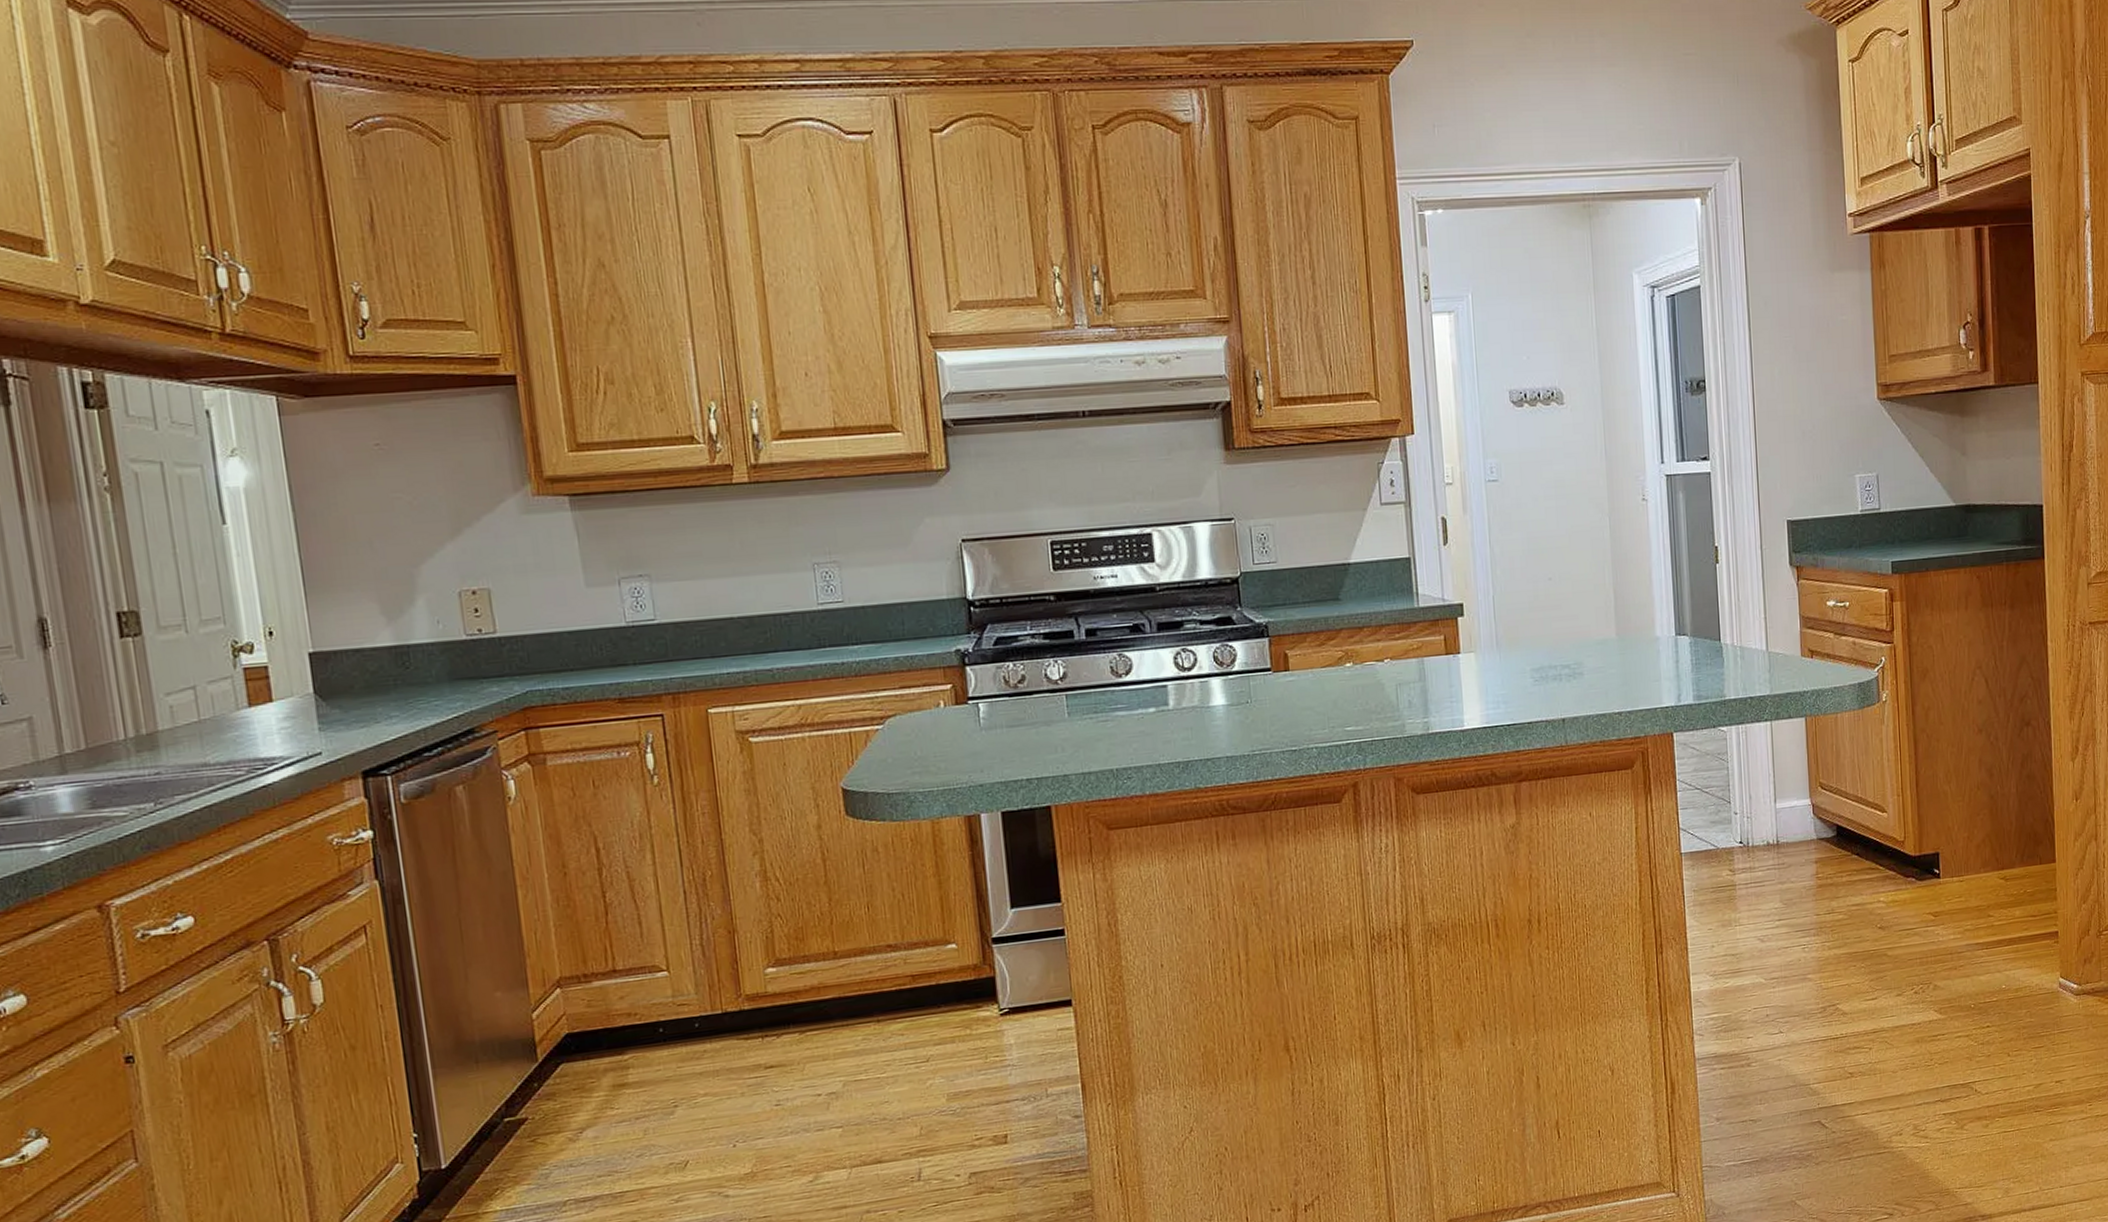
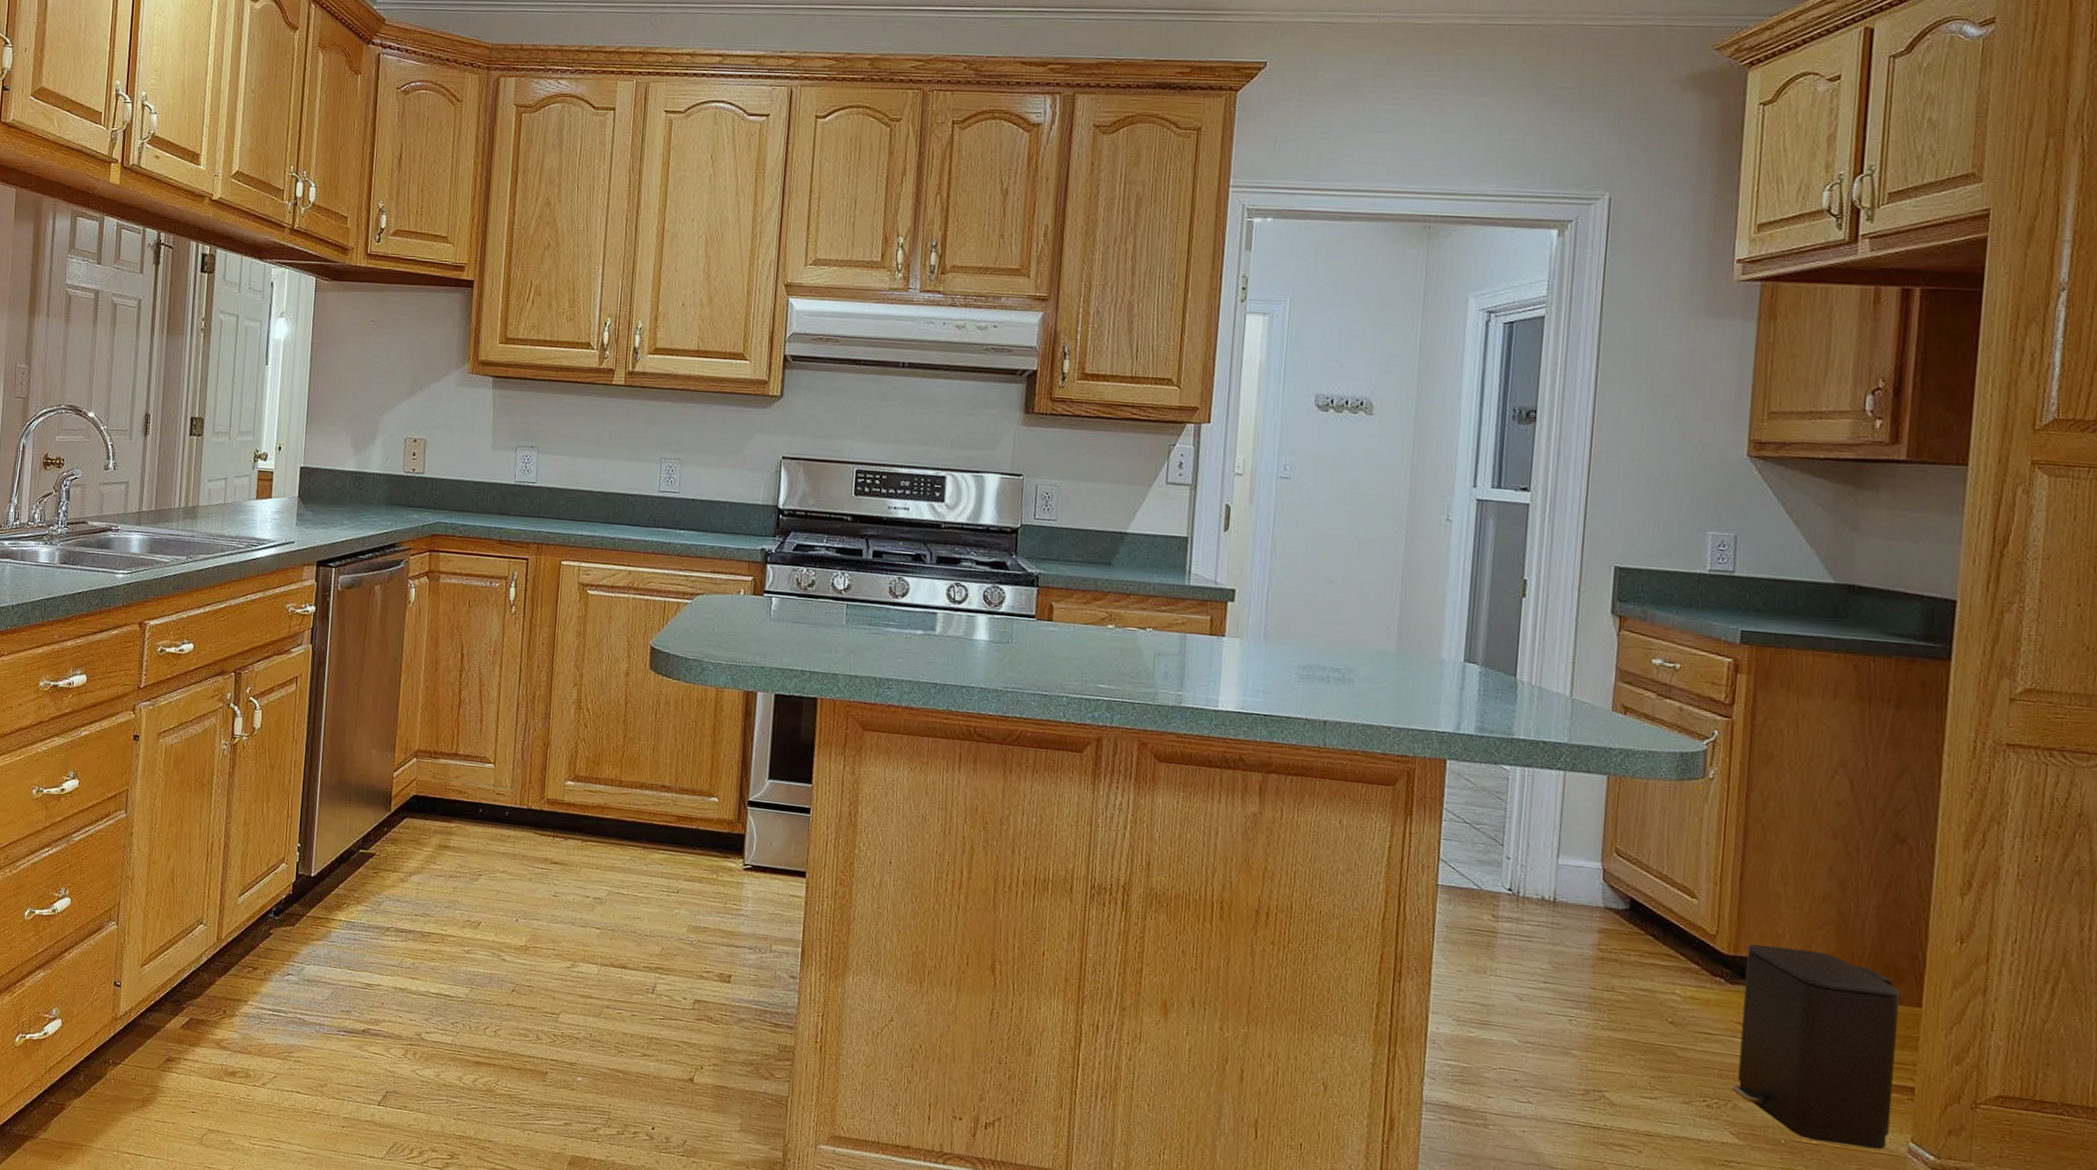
pedal bin: none [1928,834,2045,998] -> present [1732,943,1901,1149]

